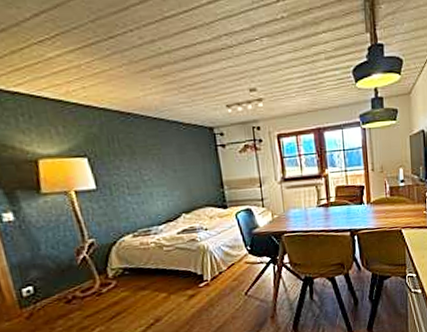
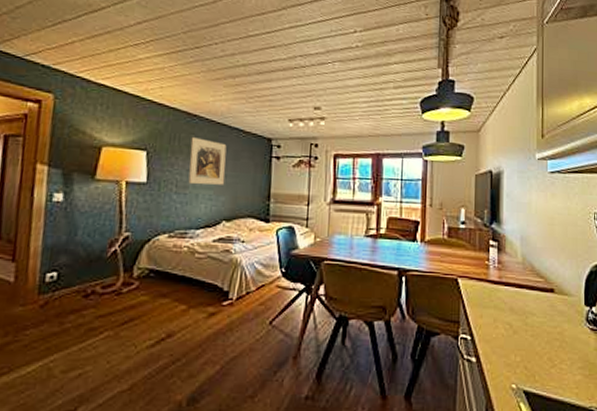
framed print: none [130,136,176,184] -> present [188,136,227,185]

